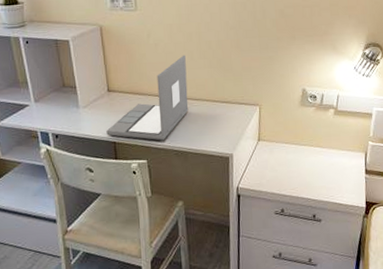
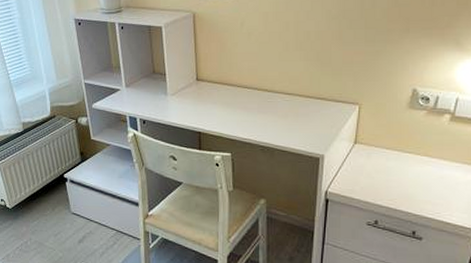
laptop: present [106,55,189,141] -> none [192,45,280,135]

